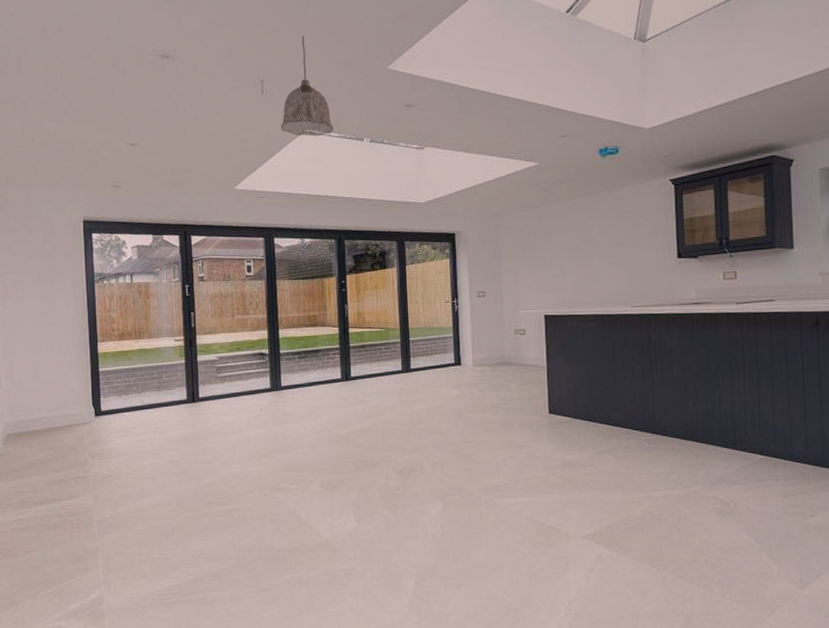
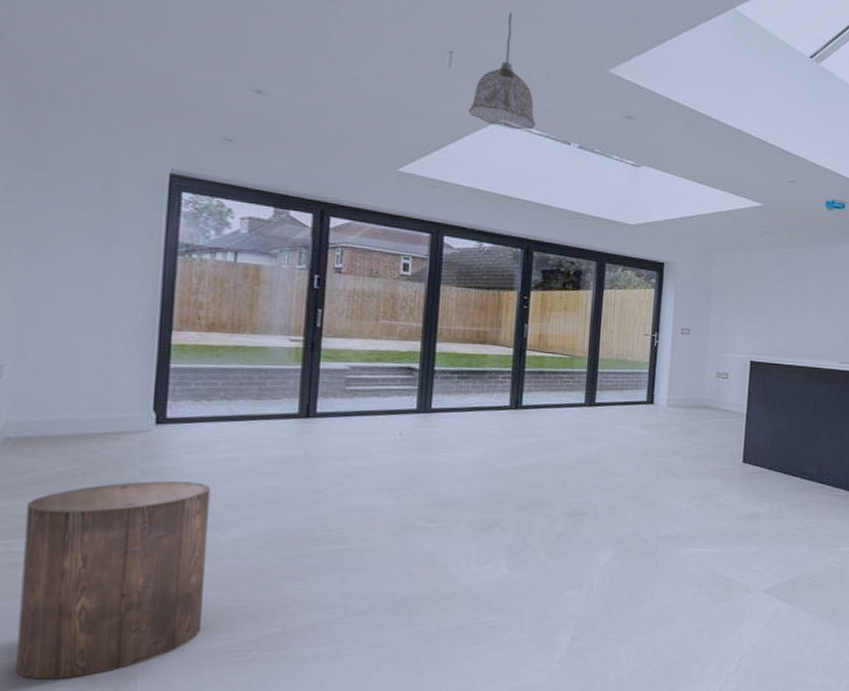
stool: none [24,460,141,616] -> present [16,481,211,679]

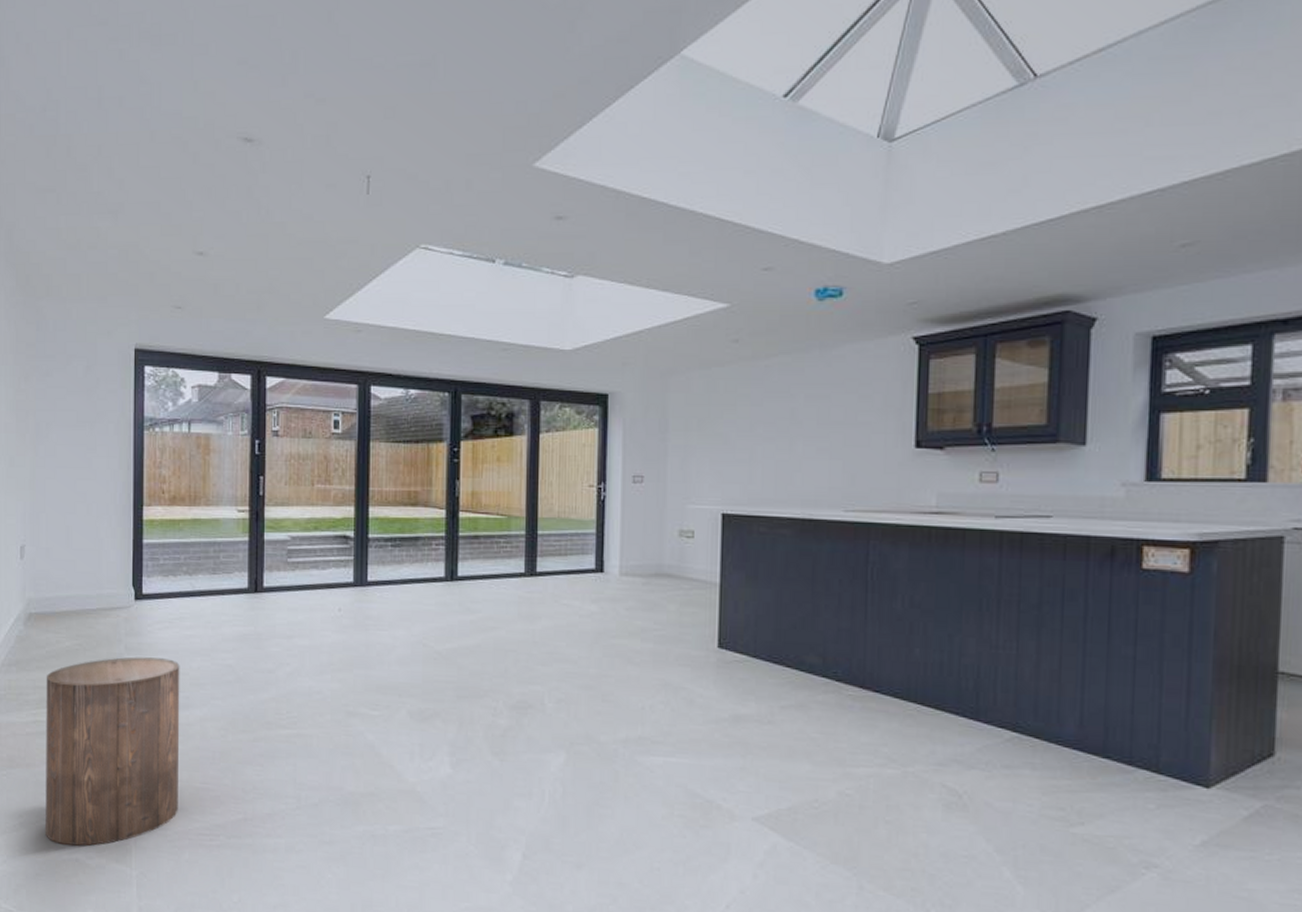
pendant lamp: present [468,12,536,130] -> none [388,118,457,253]

